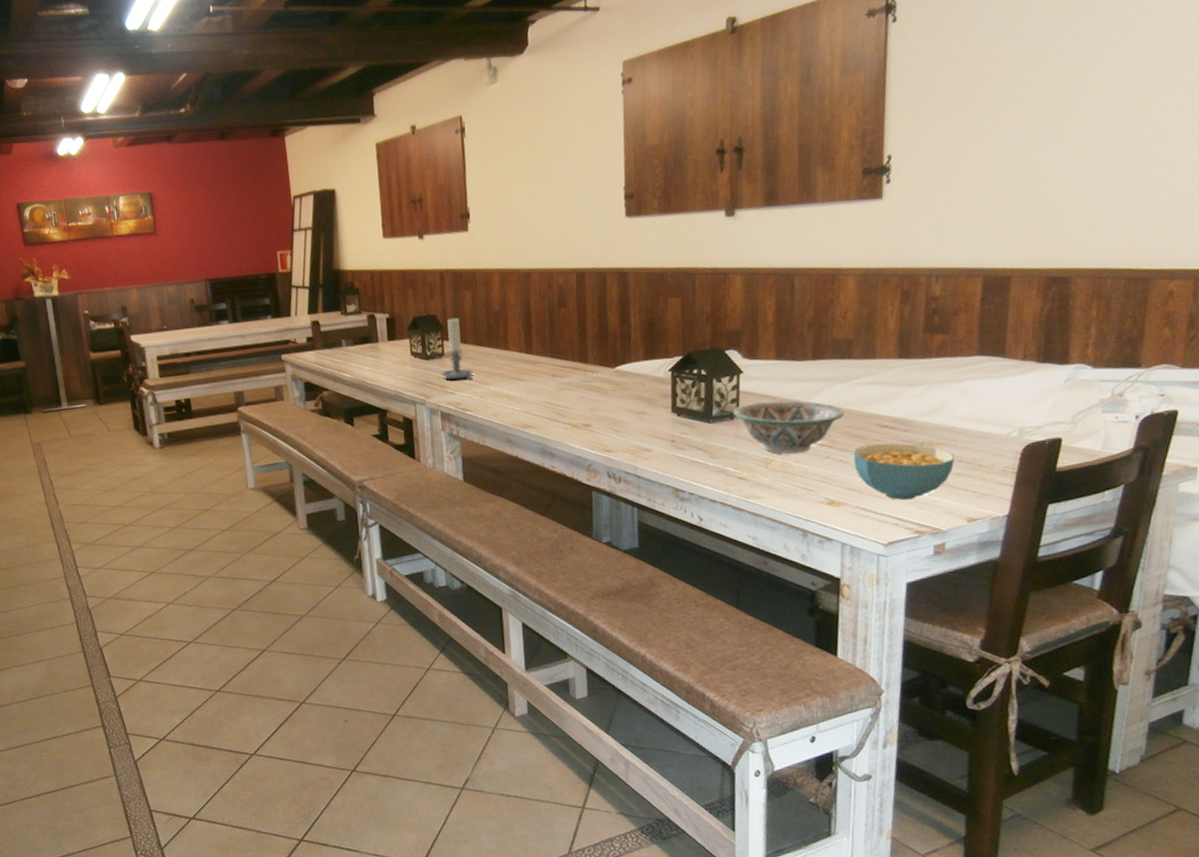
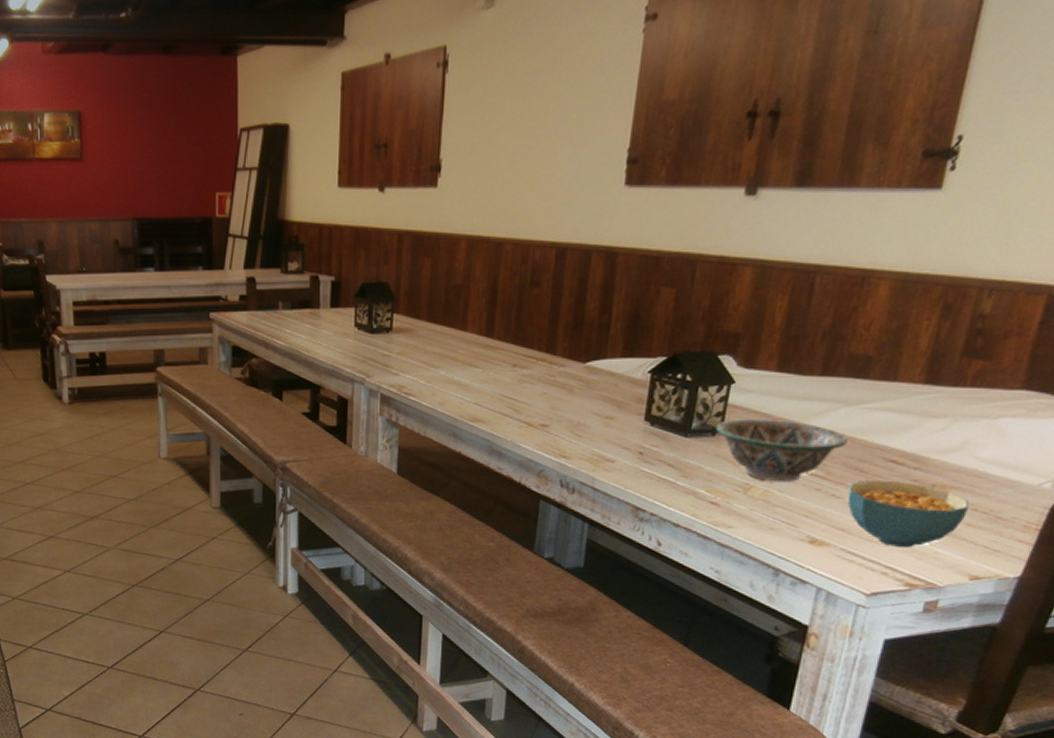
candle holder: present [440,318,474,380] -> none [385,288,423,360]

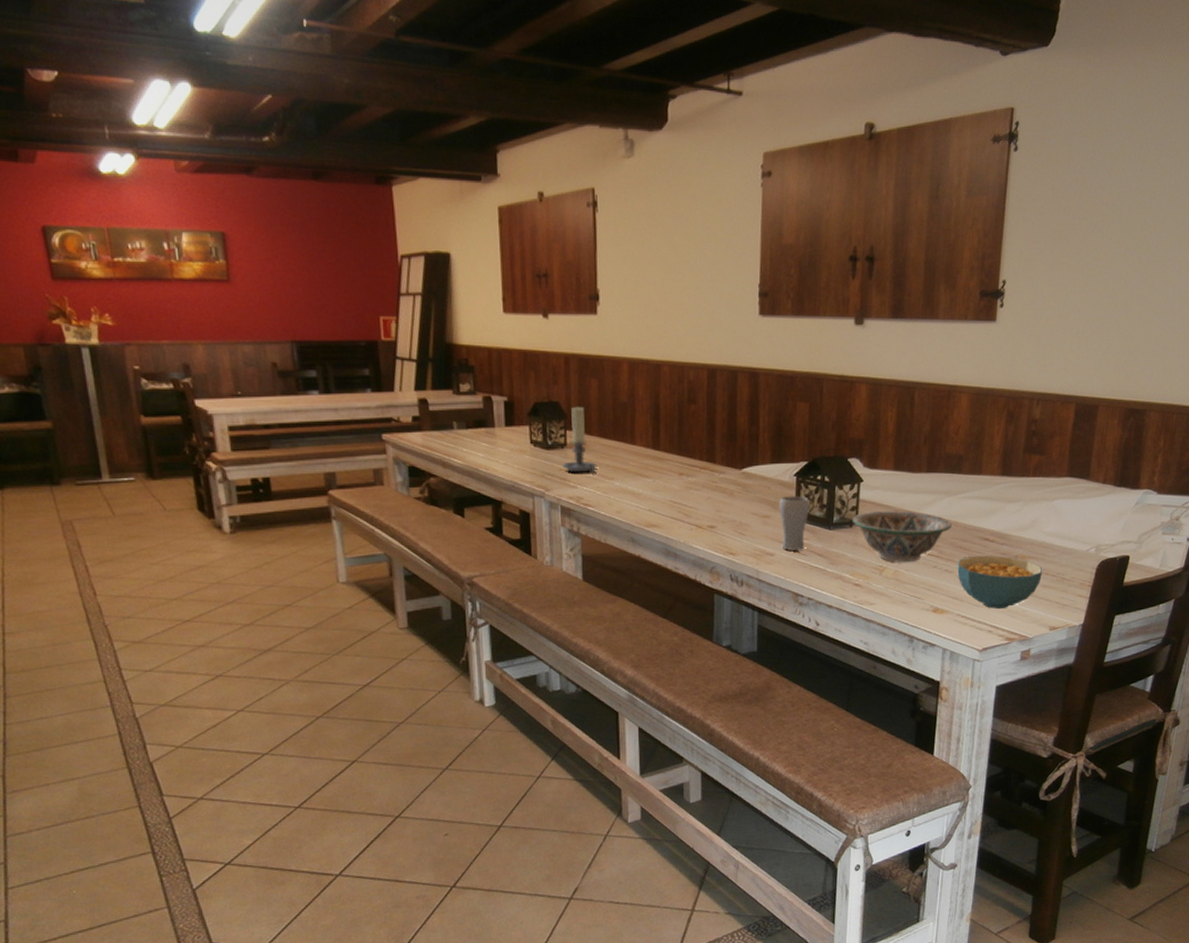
candle holder: none [385,288,423,360] -> present [561,406,597,473]
drinking glass: none [624,395,664,458] -> present [779,495,810,551]

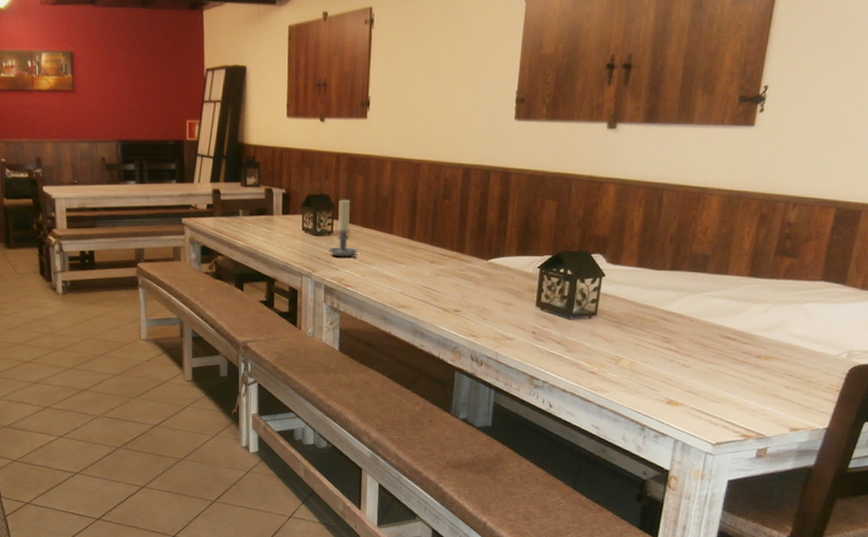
drinking glass: present [779,495,810,551] -> none [521,286,551,337]
decorative bowl: present [851,511,952,562] -> none [591,305,693,354]
cereal bowl: present [957,556,1043,610] -> none [695,353,787,407]

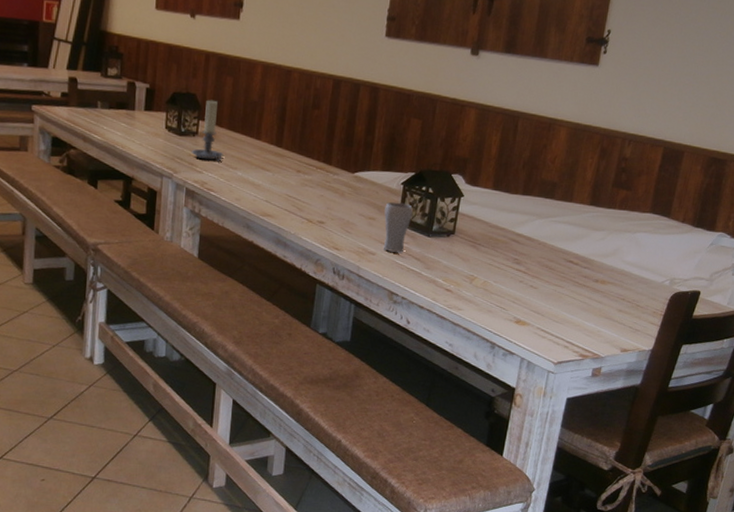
drinking glass: none [521,286,551,337] -> present [383,201,413,253]

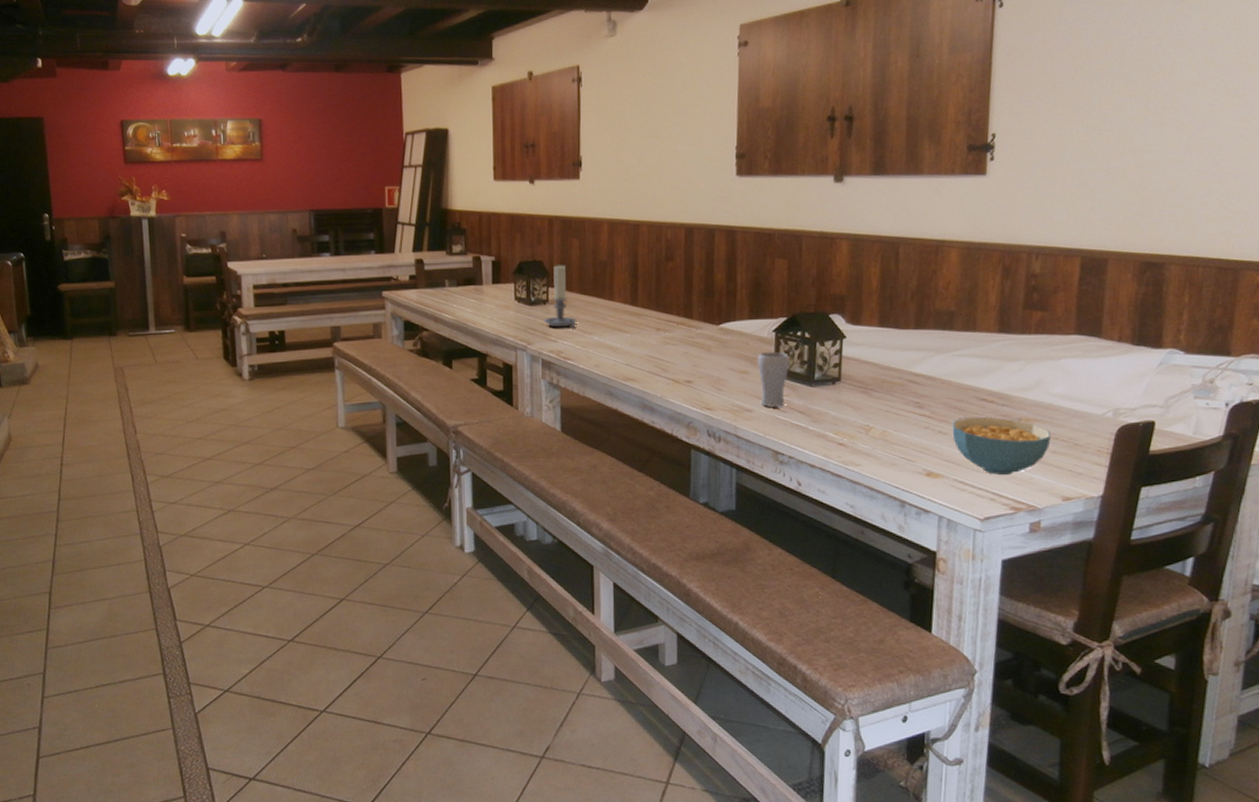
cereal bowl: none [541,276,620,328] -> present [952,417,1052,476]

